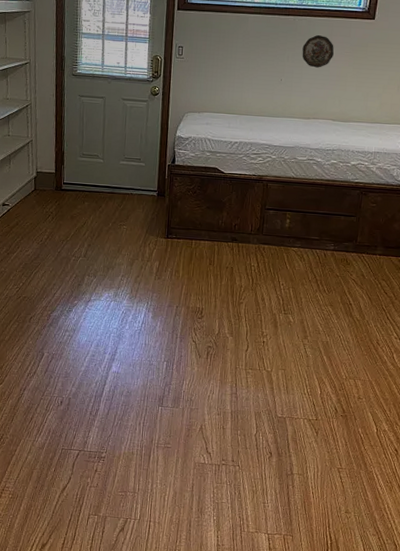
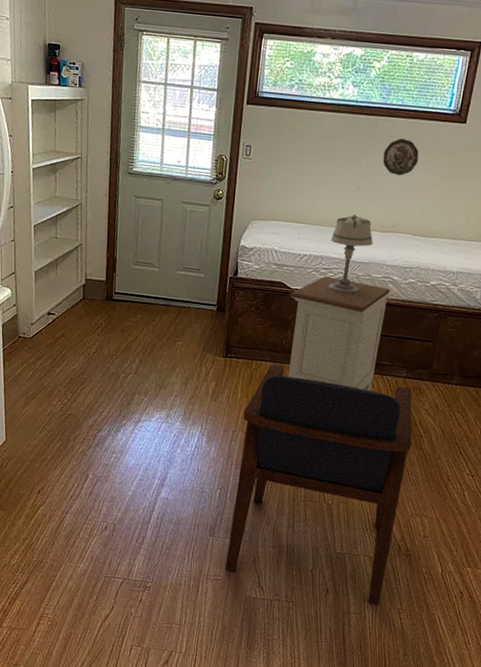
armchair: none [174,243,343,466] -> present [225,364,413,605]
nightstand: none [223,160,315,265] -> present [287,276,390,392]
table lamp: none [258,103,297,176] -> present [328,214,373,294]

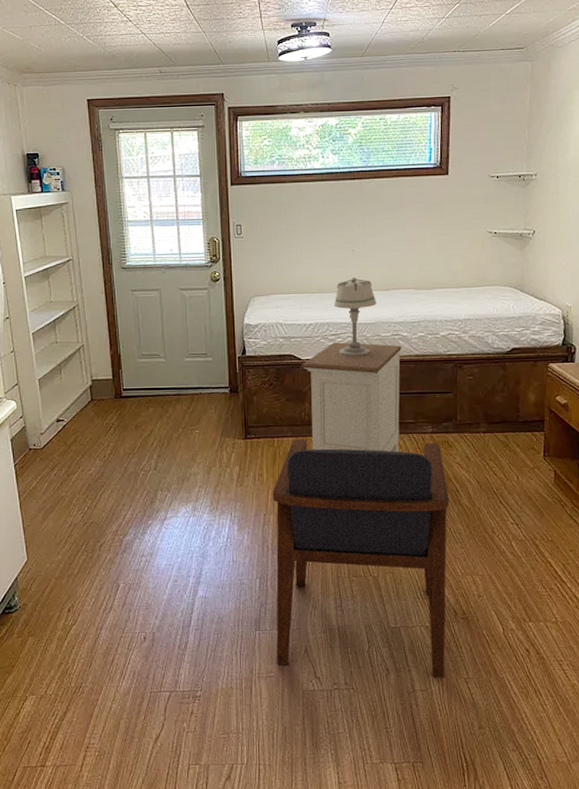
decorative plate: present [382,139,419,176] -> none [373,198,408,234]

